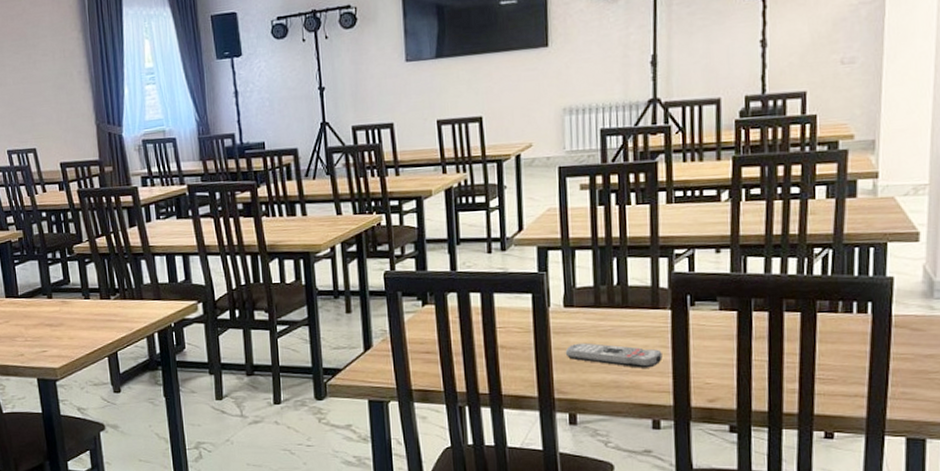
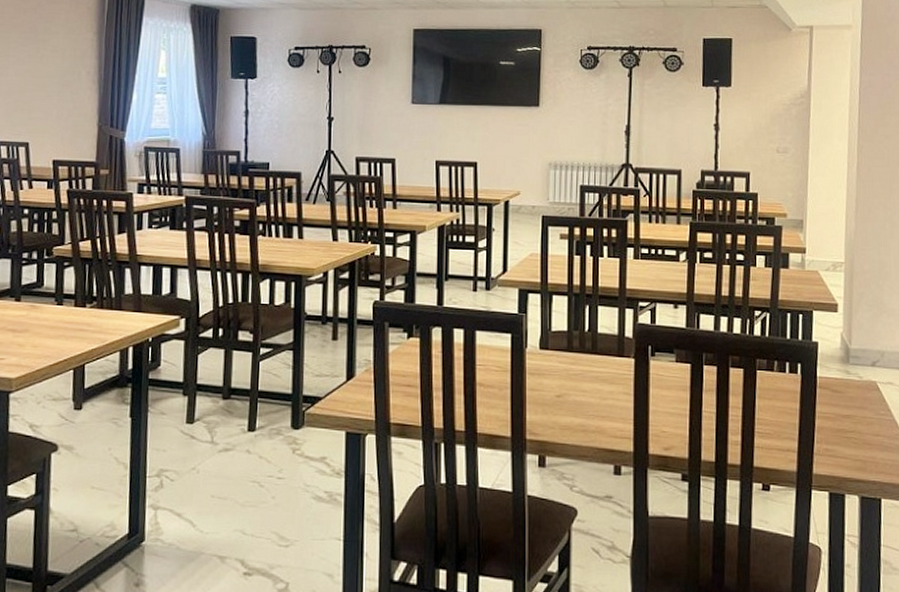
remote control: present [565,342,663,368] -> none [538,385,625,414]

